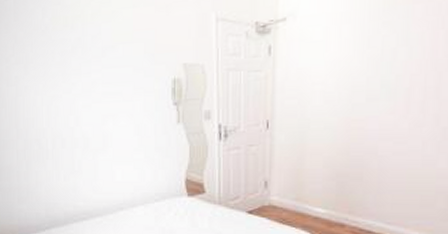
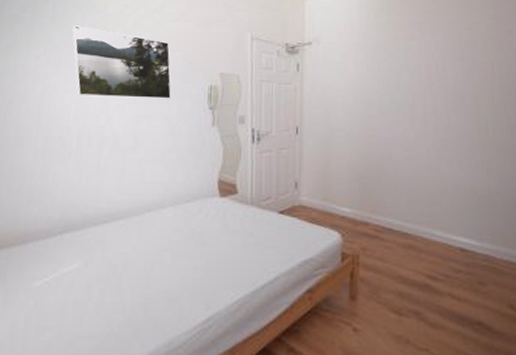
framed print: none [35,21,134,98] -> present [72,26,171,99]

